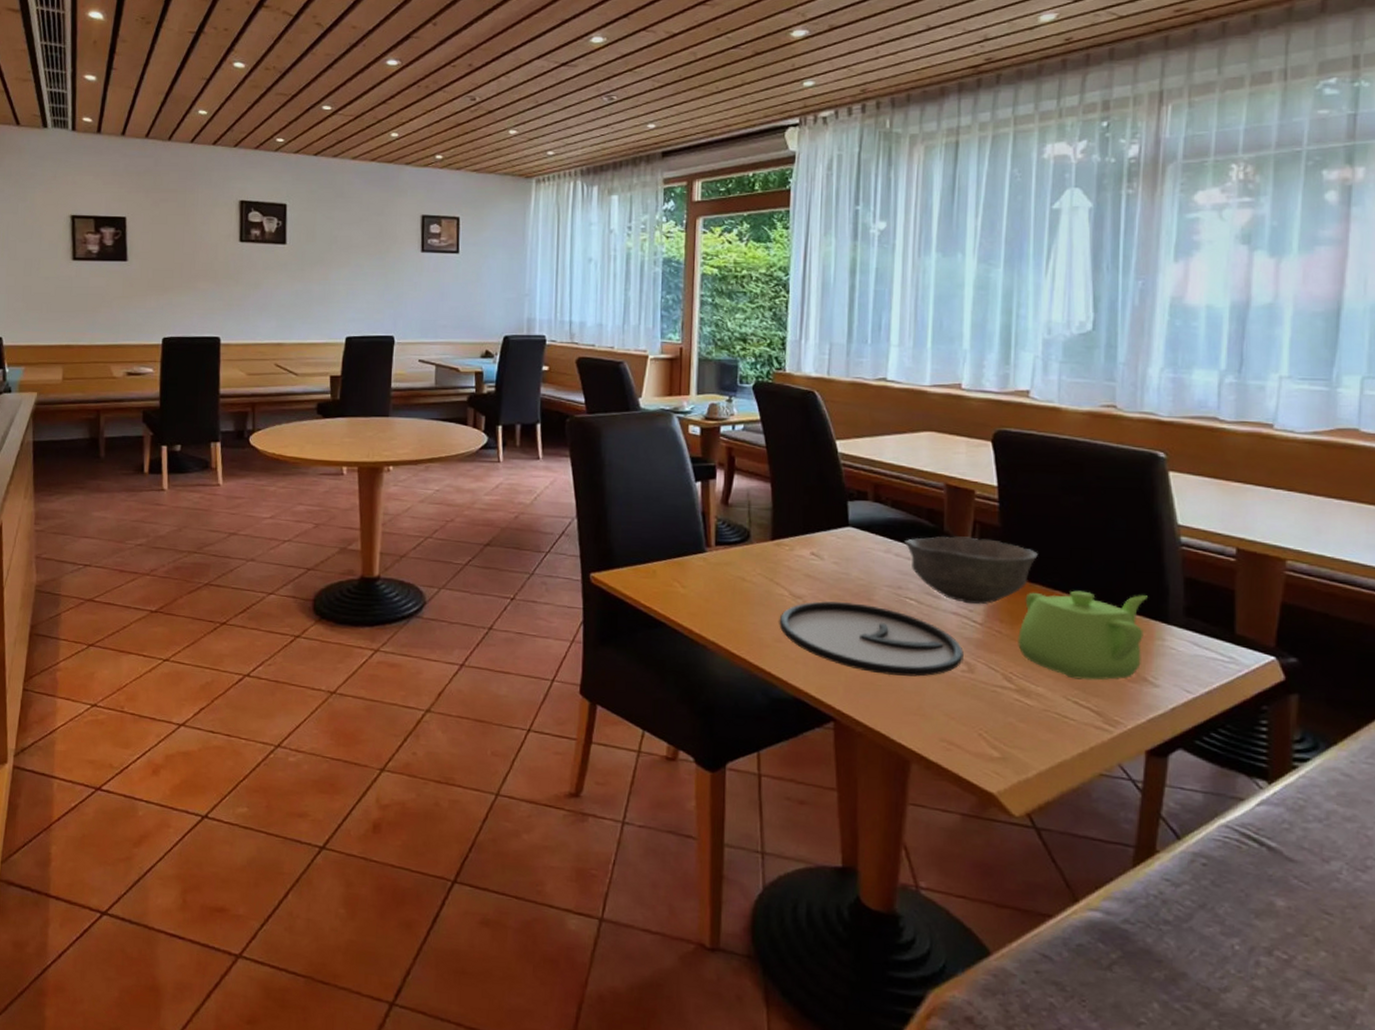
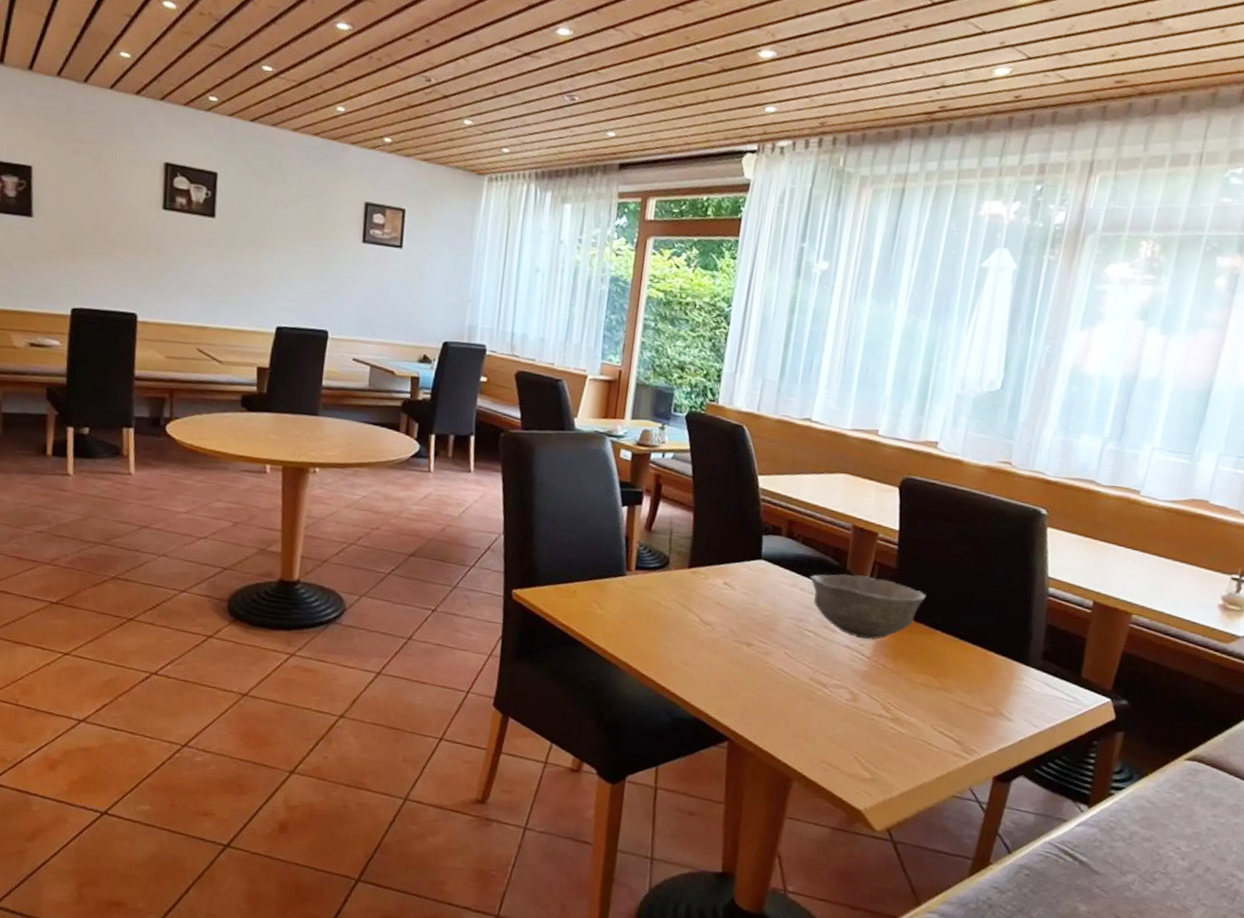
plate: present [779,601,964,677] -> none [687,629,851,703]
teapot: present [1018,590,1147,681] -> none [898,630,1014,714]

